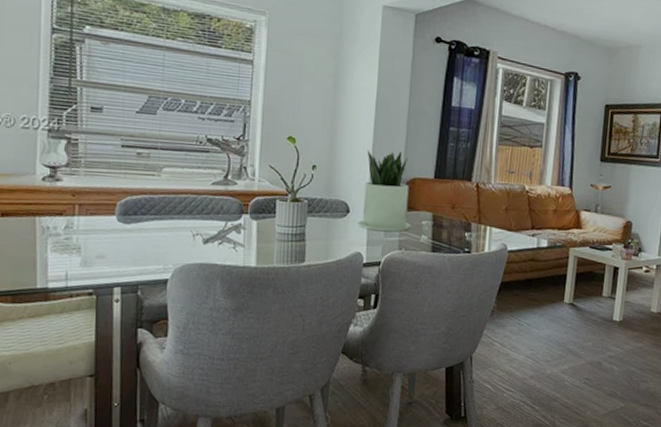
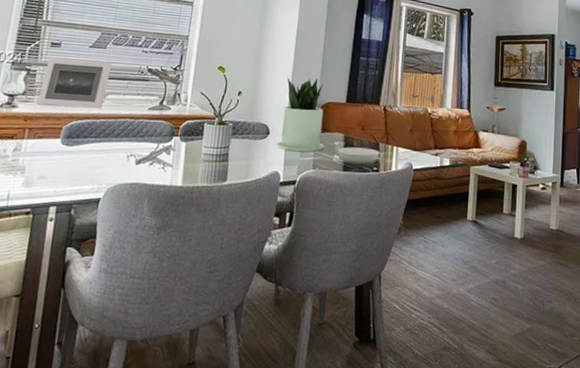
picture frame: none [84,124,165,183] -> present [37,57,113,109]
bowl: none [425,226,472,249] -> present [337,147,380,168]

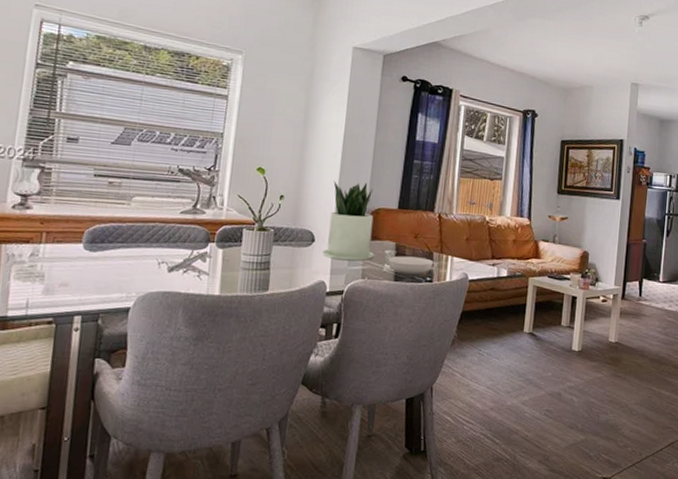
picture frame: present [37,57,113,109] -> none [54,154,138,212]

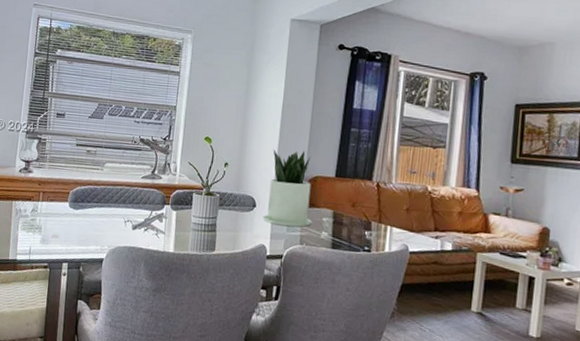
bowl: present [388,255,434,278] -> none [325,223,372,247]

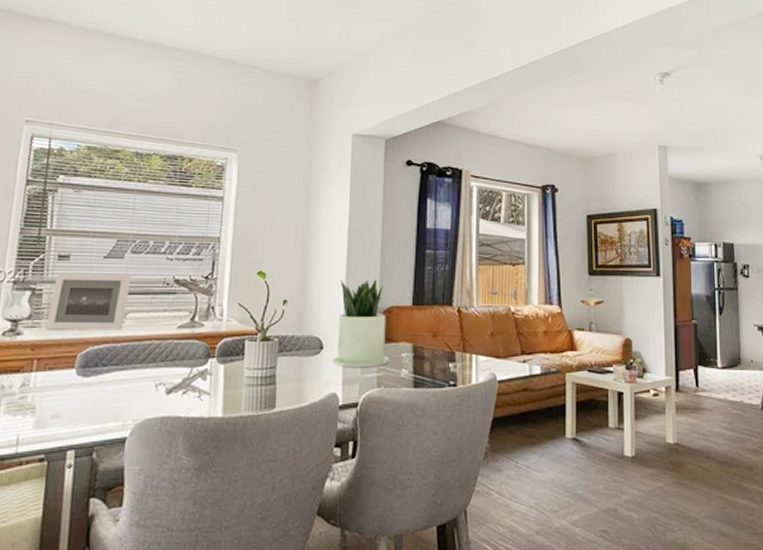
picture frame: none [48,127,109,176] -> present [45,272,132,331]

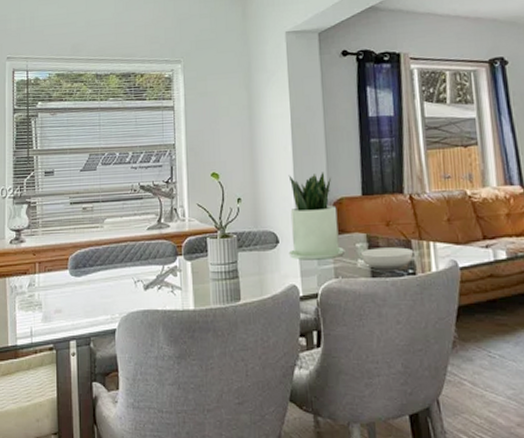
picture frame: present [45,272,132,331] -> none [42,183,105,237]
bowl: none [405,358,457,382] -> present [360,247,414,272]

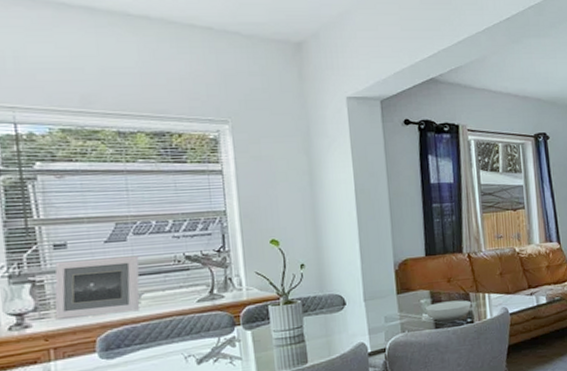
picture frame: none [42,183,105,237] -> present [54,255,140,319]
planter: present [288,172,346,260] -> none [353,235,411,319]

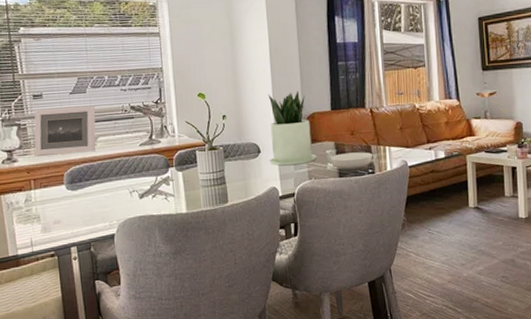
planter: none [353,235,411,319] -> present [268,91,317,166]

